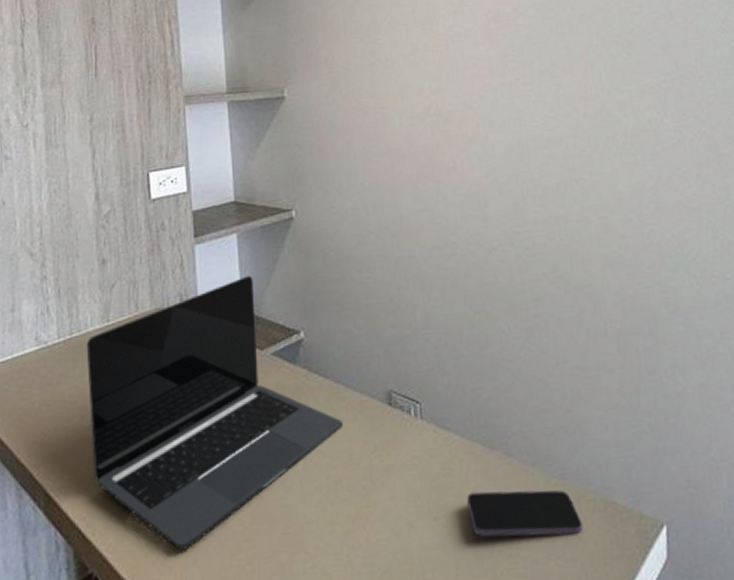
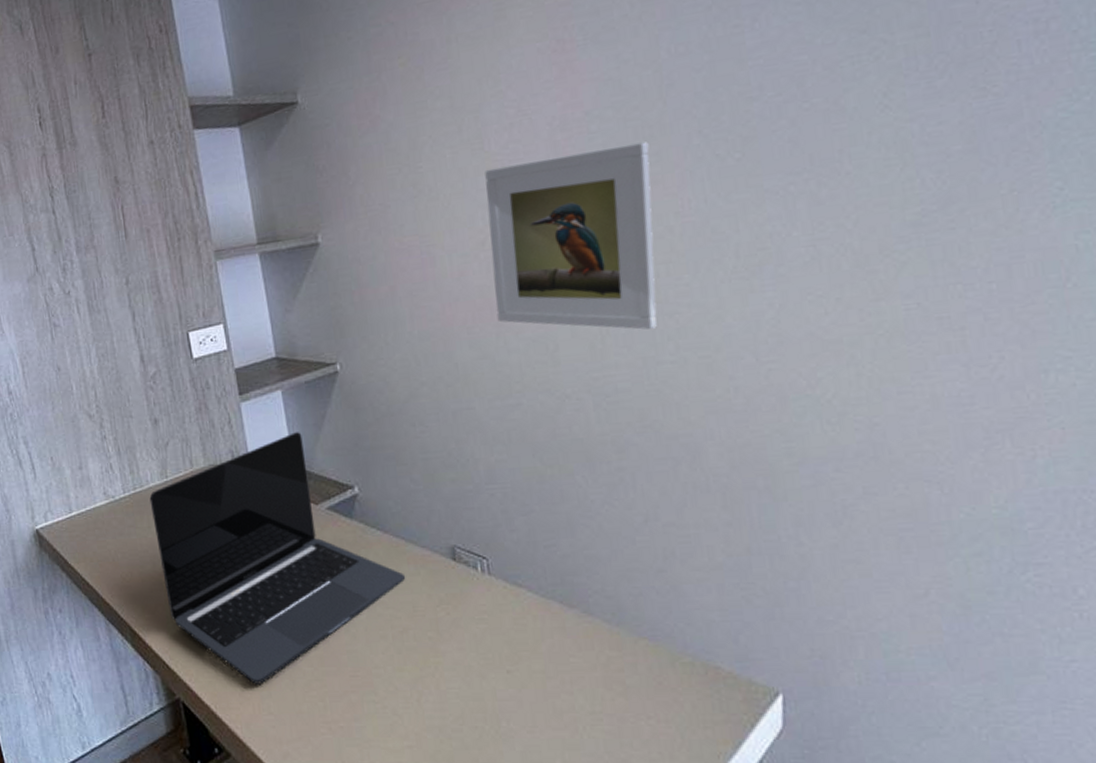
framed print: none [432,38,566,193] -> present [485,142,657,330]
smartphone: present [467,490,583,537] -> none [543,648,679,696]

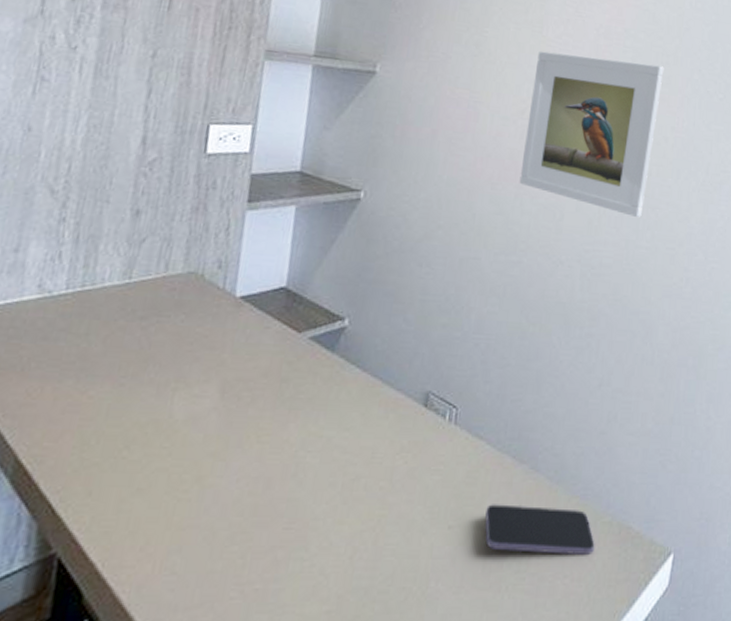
laptop: present [149,432,406,684] -> none [79,252,373,536]
smartphone: none [543,648,679,696] -> present [485,504,595,554]

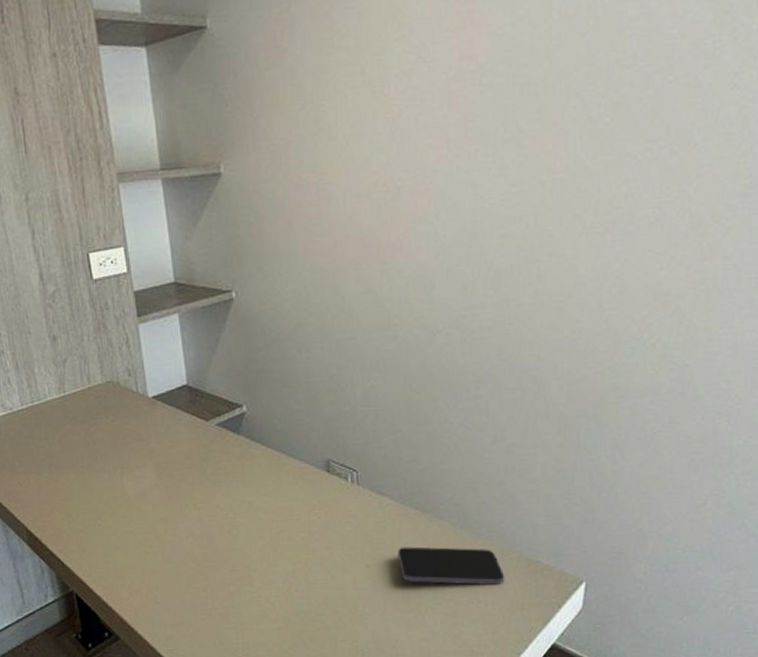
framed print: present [519,51,664,218] -> none [382,99,532,275]

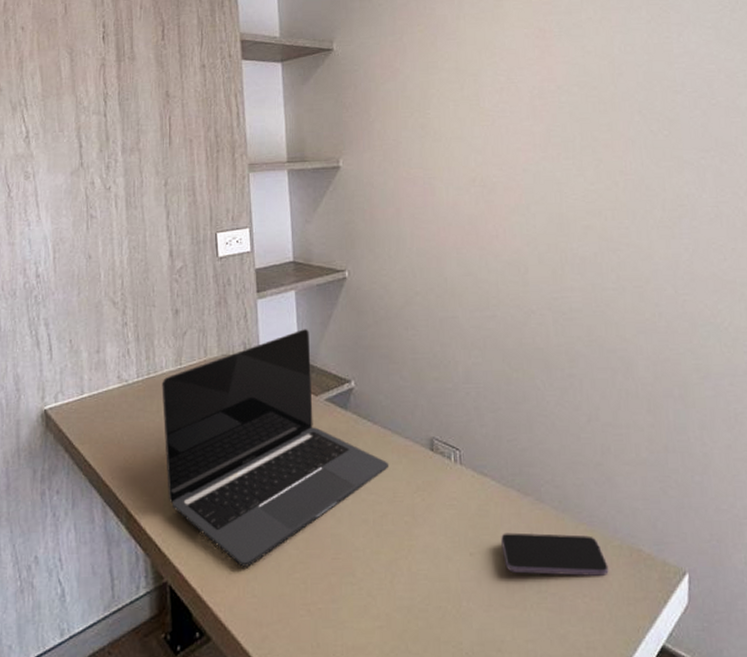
laptop: none [47,354,285,578] -> present [161,329,389,567]

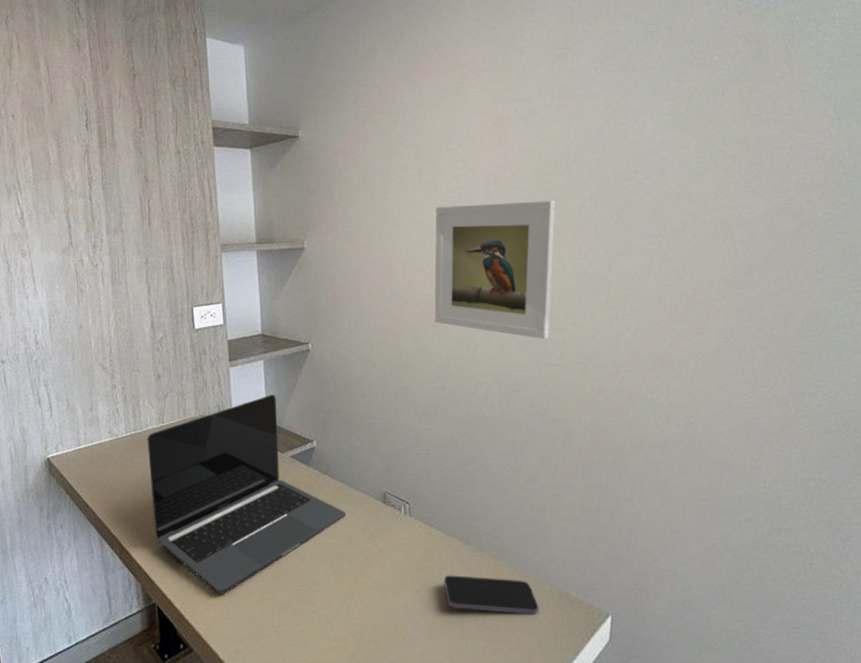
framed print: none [479,114,604,262] -> present [434,200,555,340]

